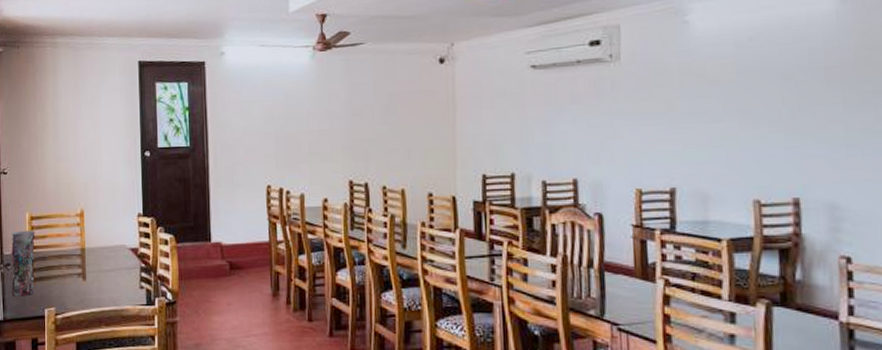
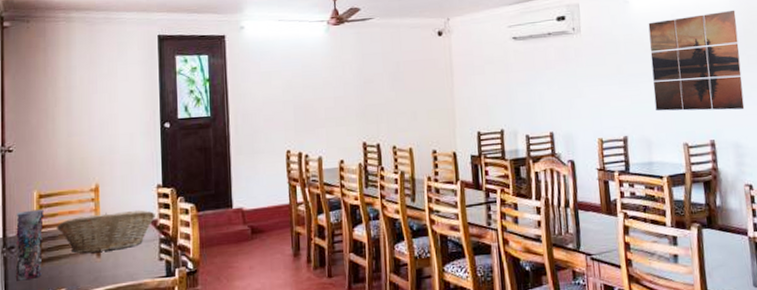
fruit basket: none [47,237,136,276] -> present [57,209,155,253]
wall art: none [714,31,848,161] -> present [648,10,745,111]

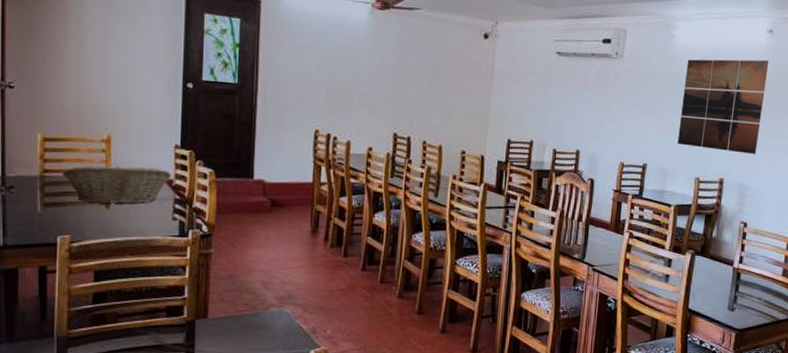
vase: present [15,209,45,281] -> none [14,151,50,222]

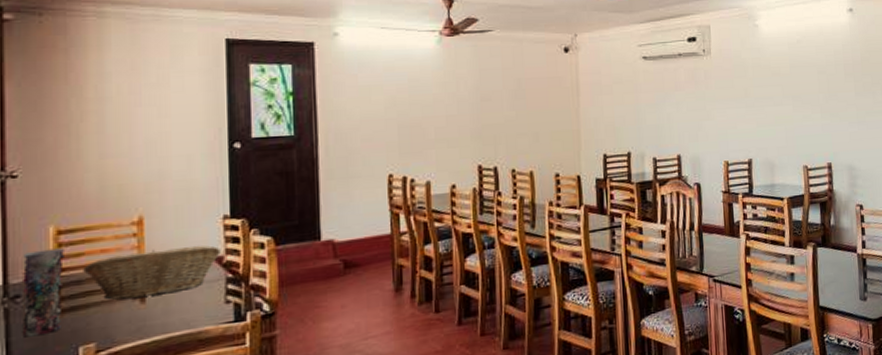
vase: none [14,151,50,222] -> present [21,248,66,338]
wall art: present [677,59,769,154] -> none [775,38,859,135]

